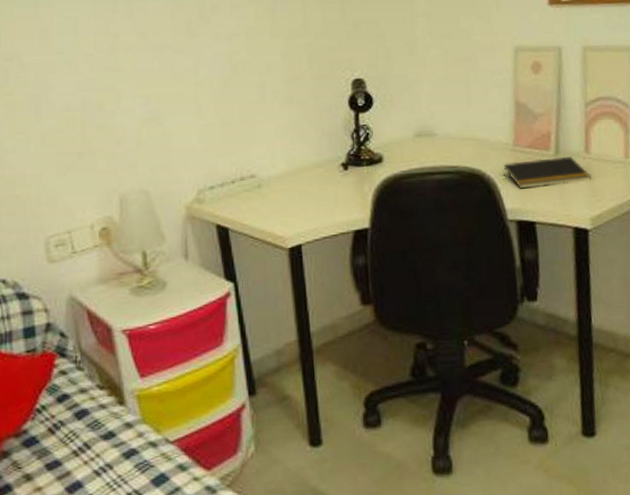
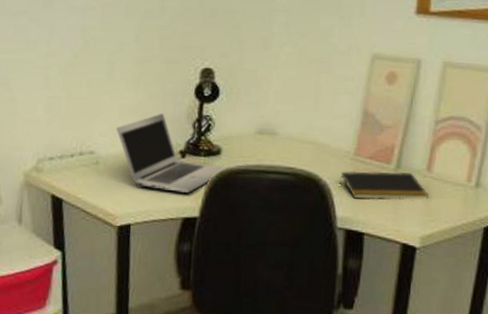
laptop: none [275,128,392,205] -> present [116,113,228,193]

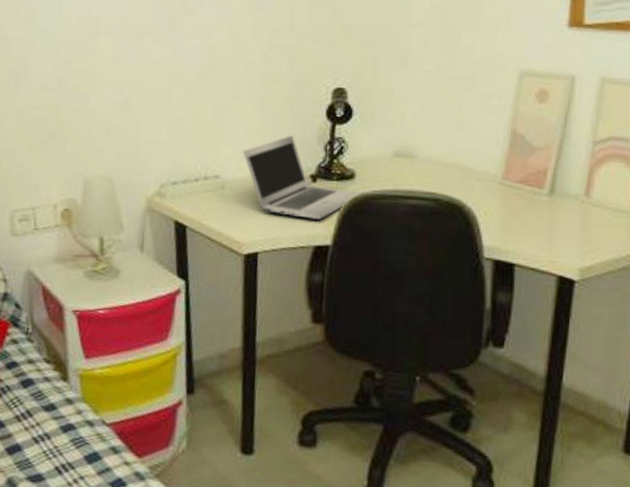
notepad: present [338,171,429,201] -> none [485,196,588,229]

